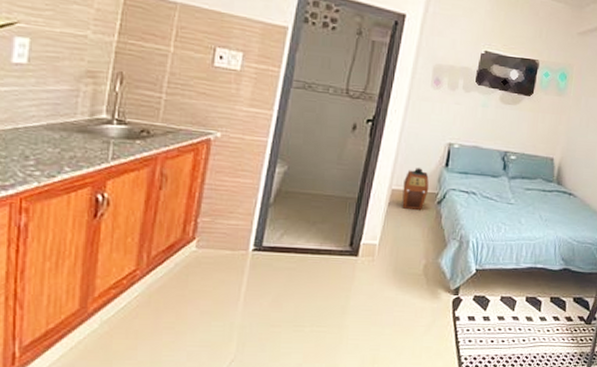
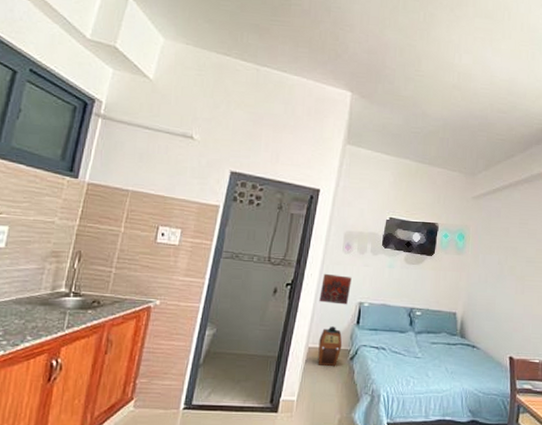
decorative tile: none [404,110,441,146] -> present [319,273,352,305]

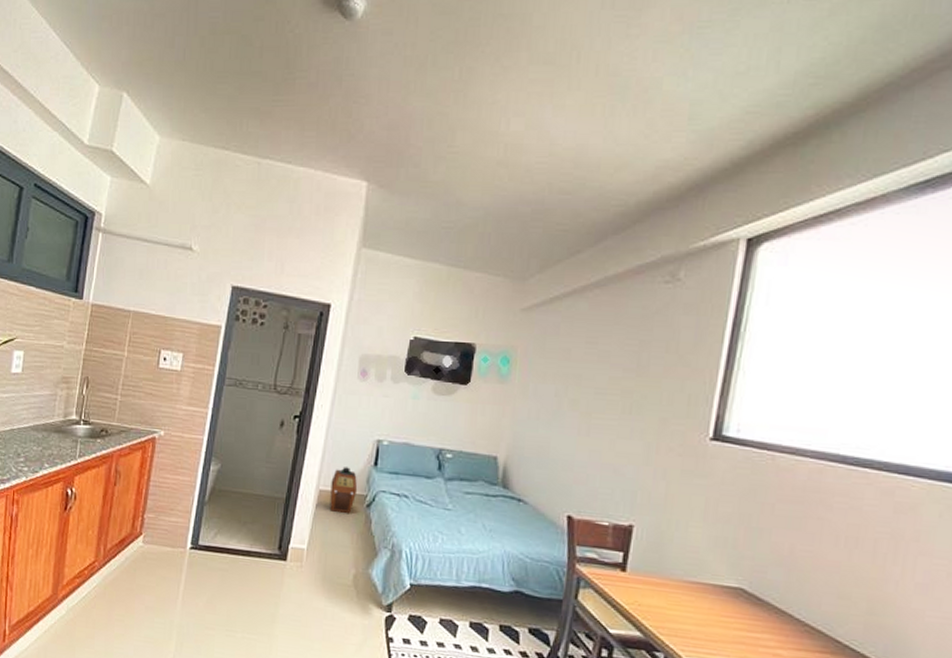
decorative tile: present [319,273,352,305] -> none [331,404,368,443]

